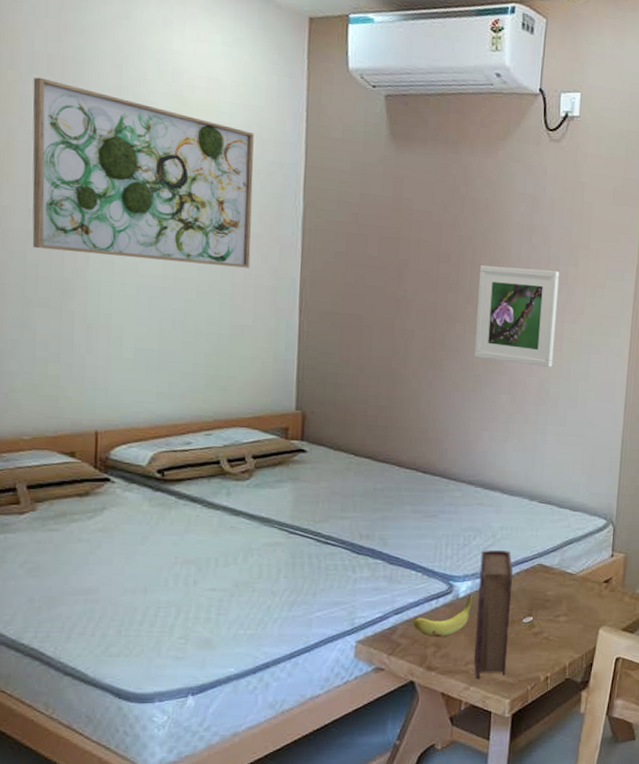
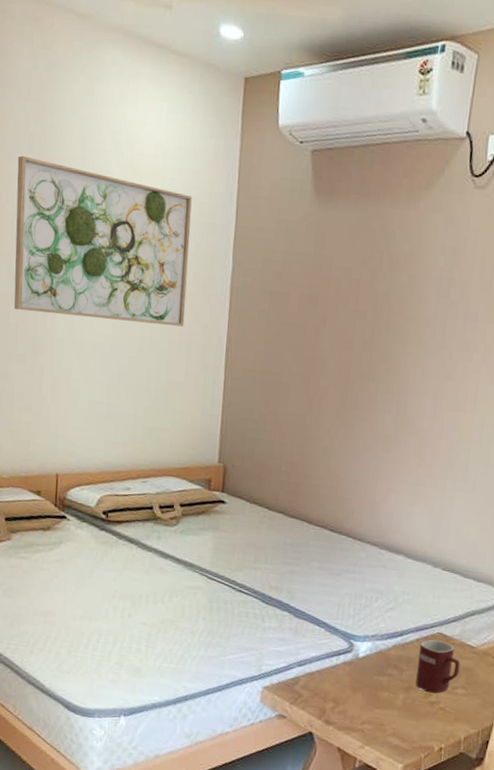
banana: present [412,594,473,638] -> none [313,655,372,695]
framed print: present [474,265,560,367] -> none [385,322,478,430]
book: present [474,550,514,679] -> none [370,613,413,740]
mug: none [518,571,561,624] -> present [415,639,461,694]

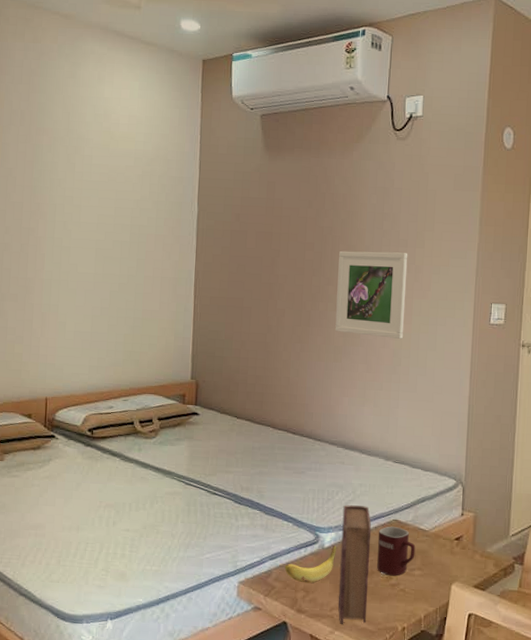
wall art: present [13,155,192,327] -> none [7,128,162,264]
banana: none [313,655,372,695] -> present [284,545,337,584]
book: none [370,613,413,740] -> present [338,505,372,624]
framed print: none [385,322,478,430] -> present [335,250,408,339]

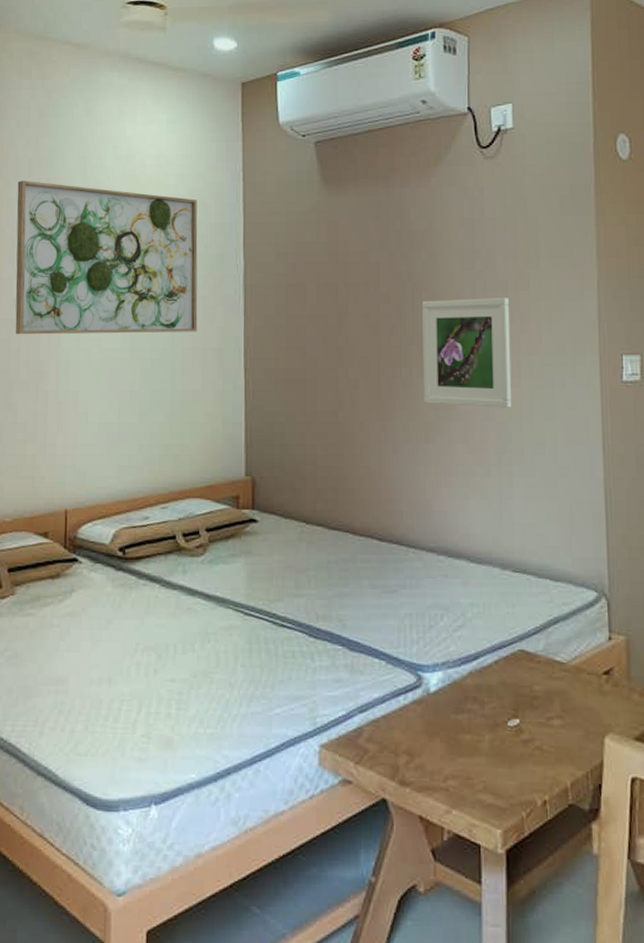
wall art: none [7,128,162,264] -> present [15,180,198,335]
banana: present [284,545,337,584] -> none [379,688,446,744]
book: present [338,505,372,624] -> none [451,632,494,800]
mug: present [377,526,416,576] -> none [499,659,552,729]

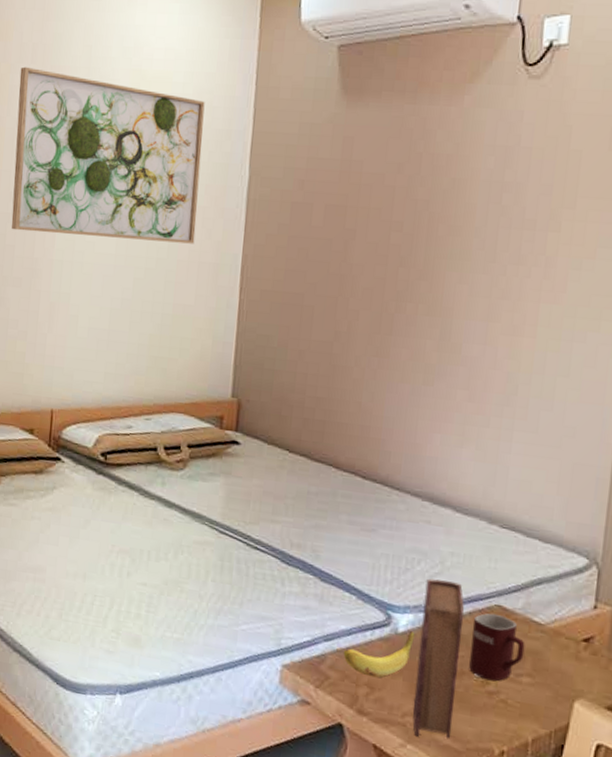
banana: none [379,688,446,744] -> present [343,630,415,678]
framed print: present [422,298,512,408] -> none [427,233,536,358]
book: none [451,632,494,800] -> present [413,578,465,738]
mug: none [499,659,552,729] -> present [469,613,525,682]

